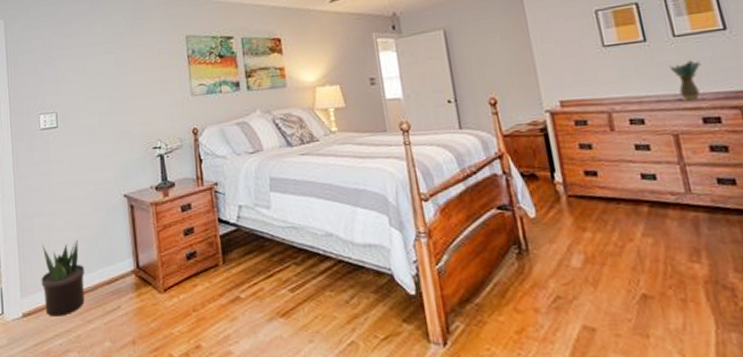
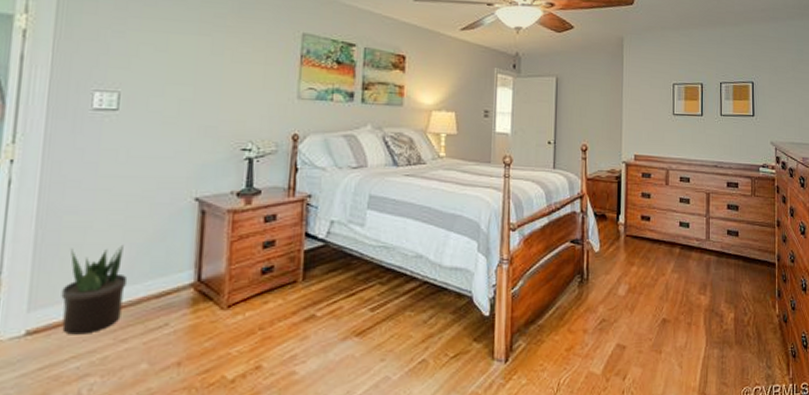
vase: present [669,60,702,101] -> none [714,136,734,168]

